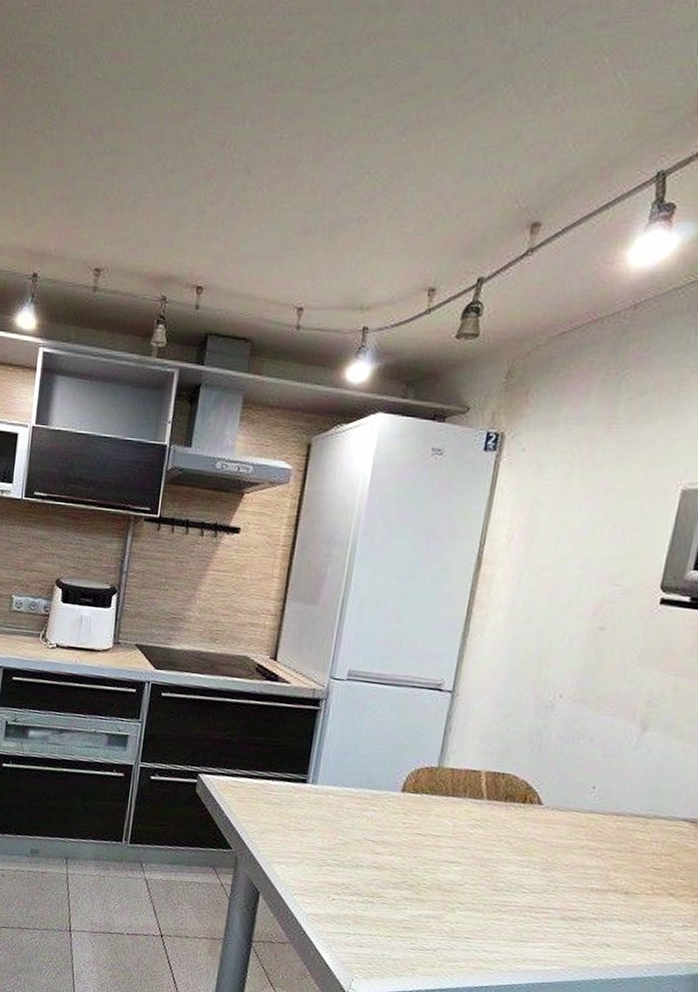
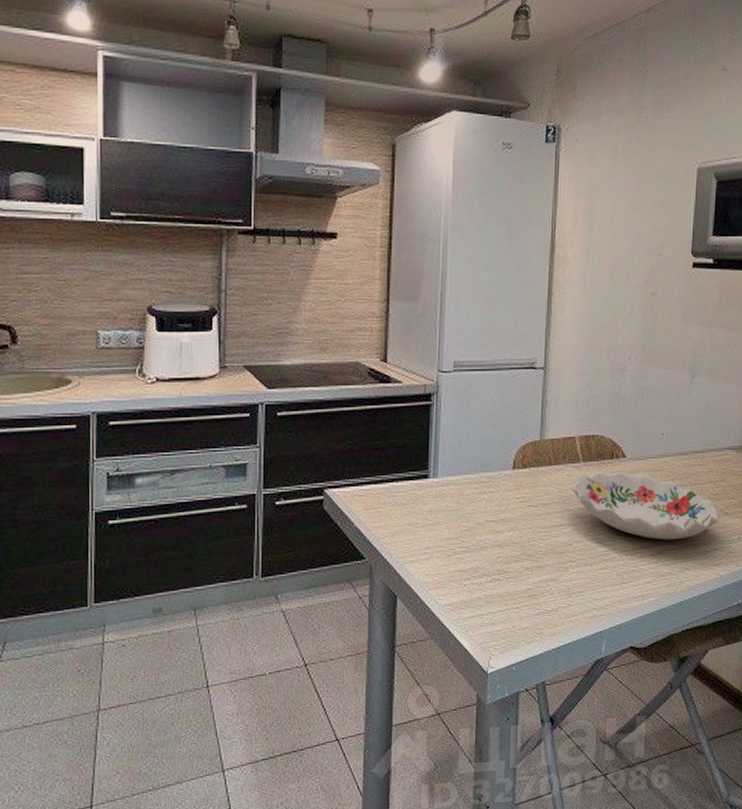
decorative bowl: none [469,813,661,911] -> present [572,471,719,540]

